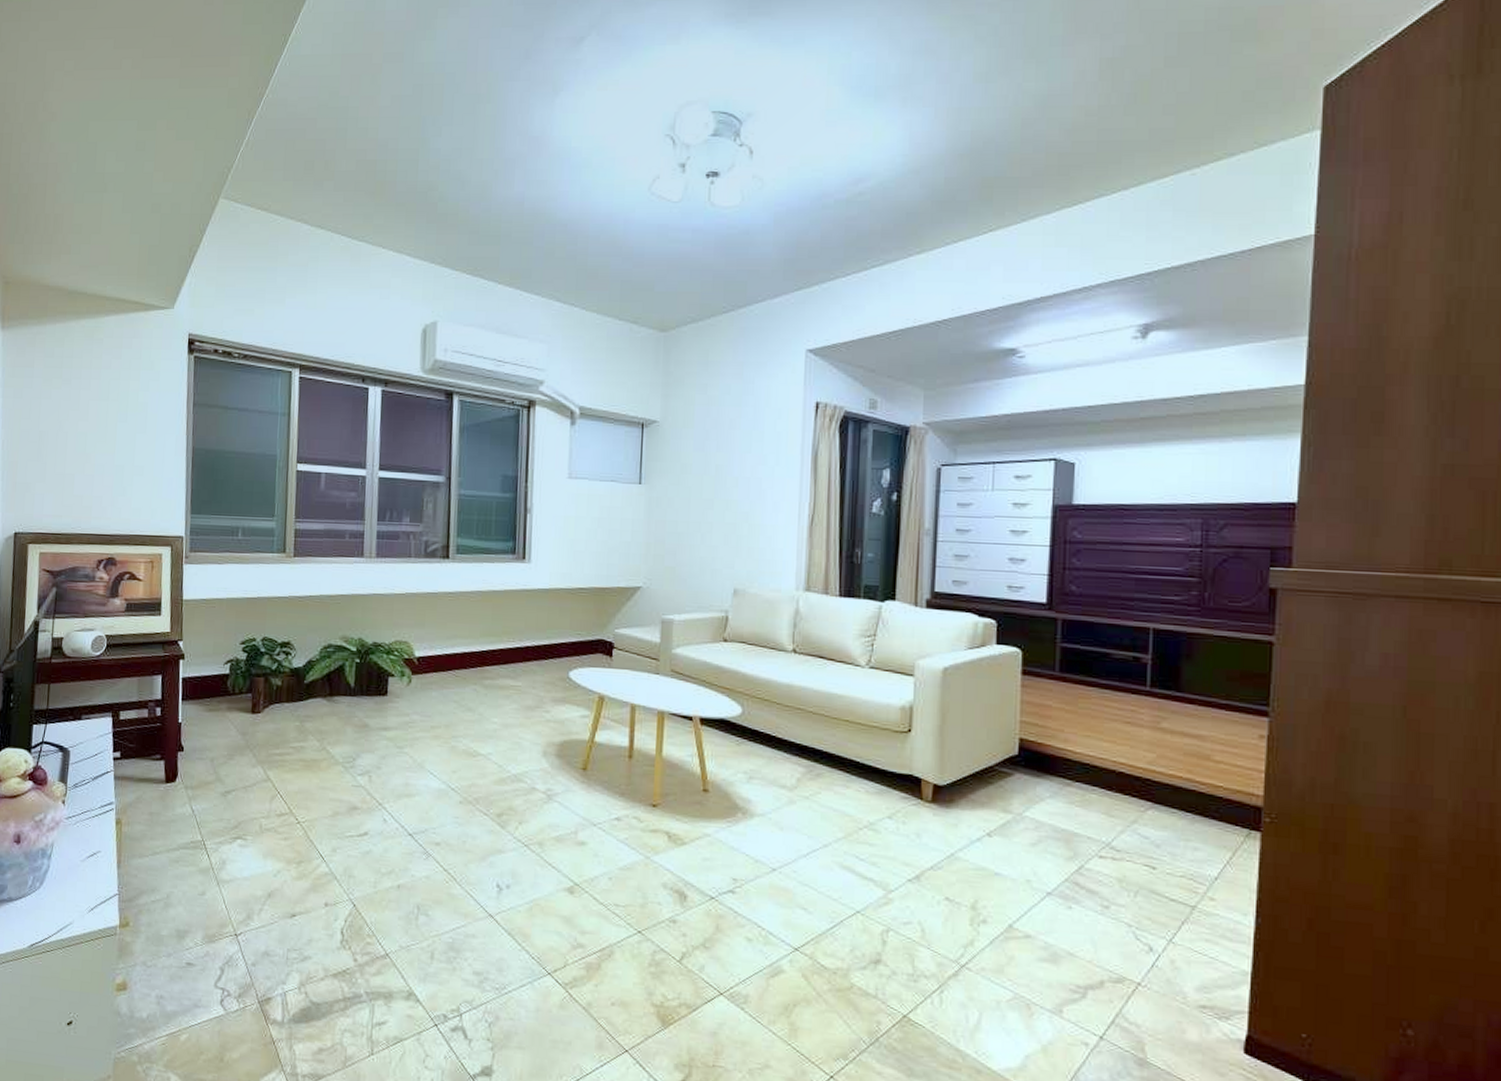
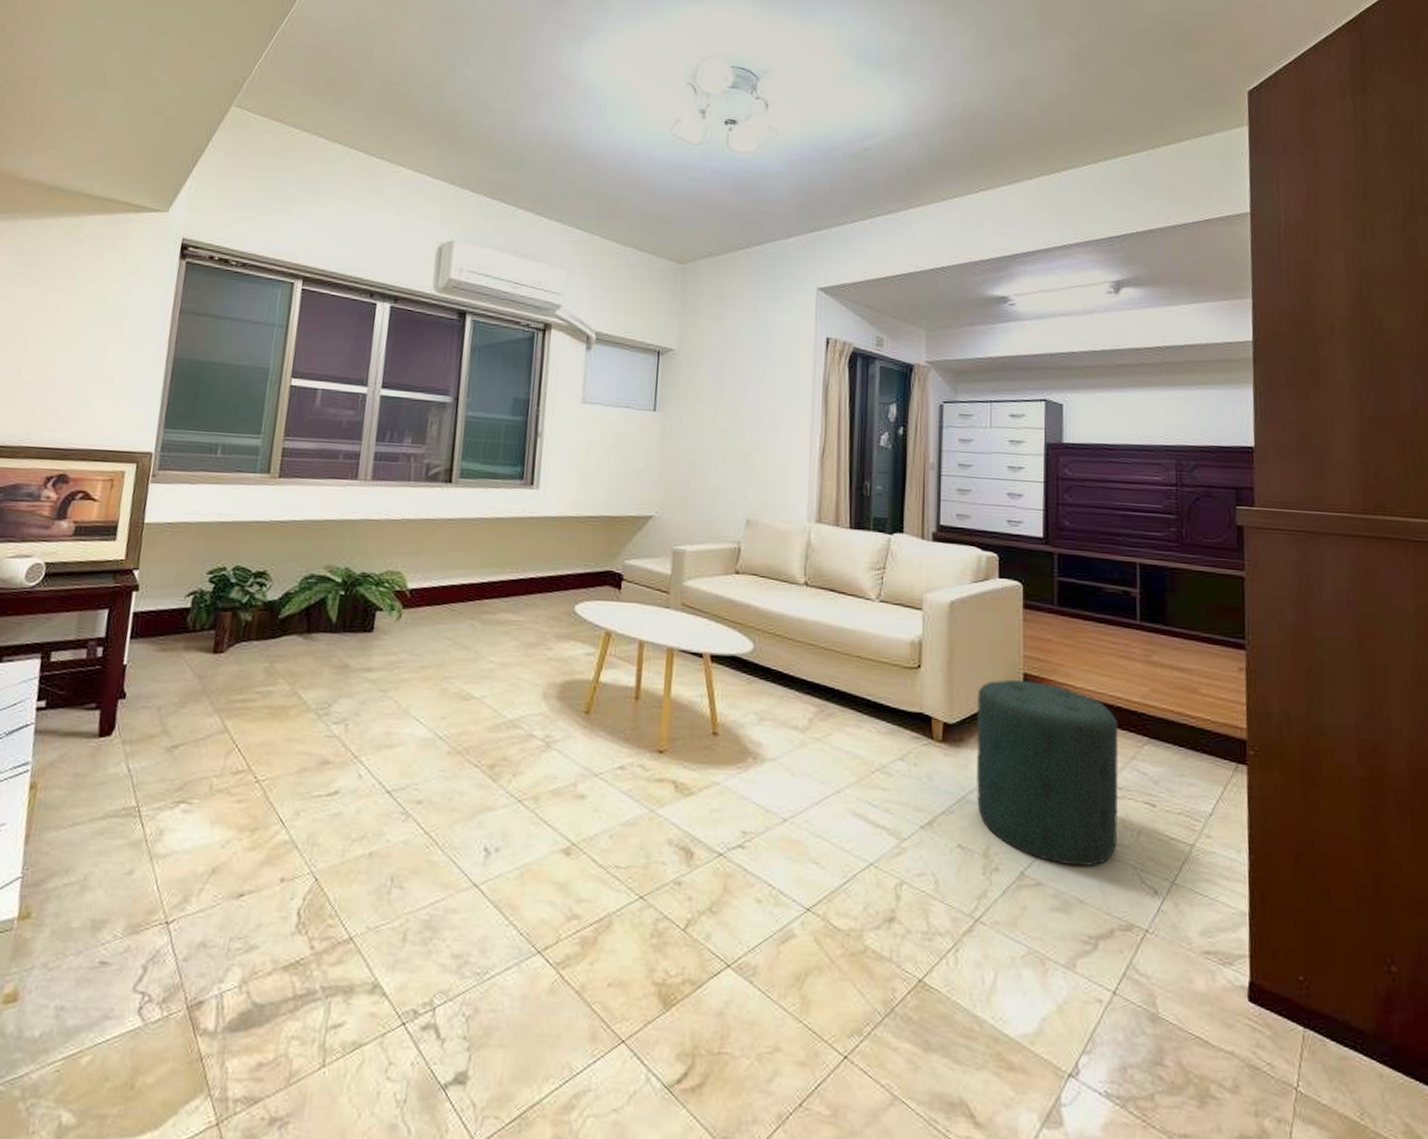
ottoman: none [966,744,1120,923] -> present [977,680,1119,867]

